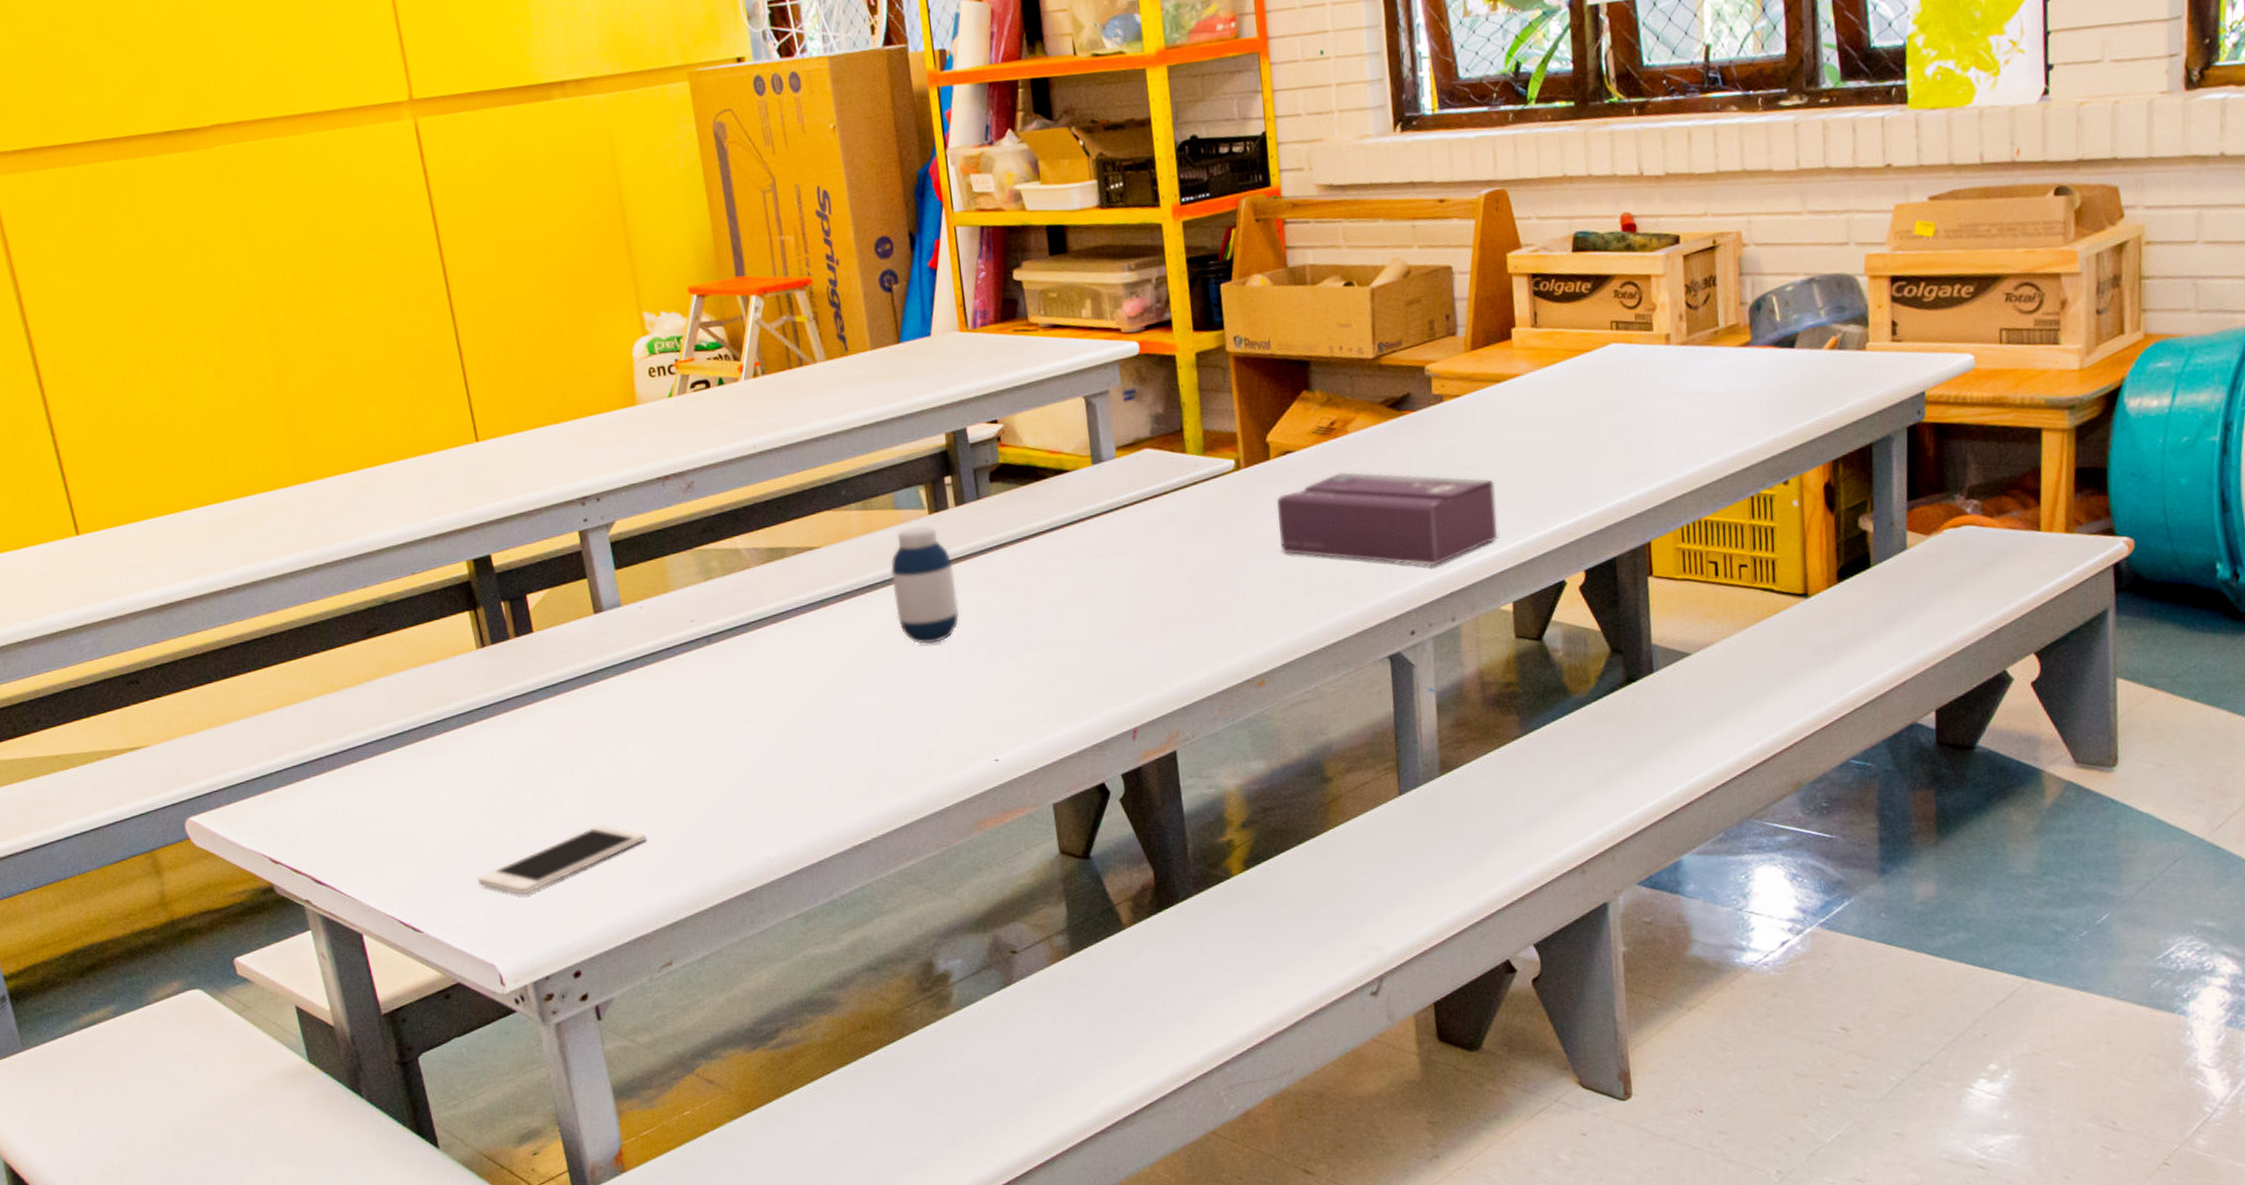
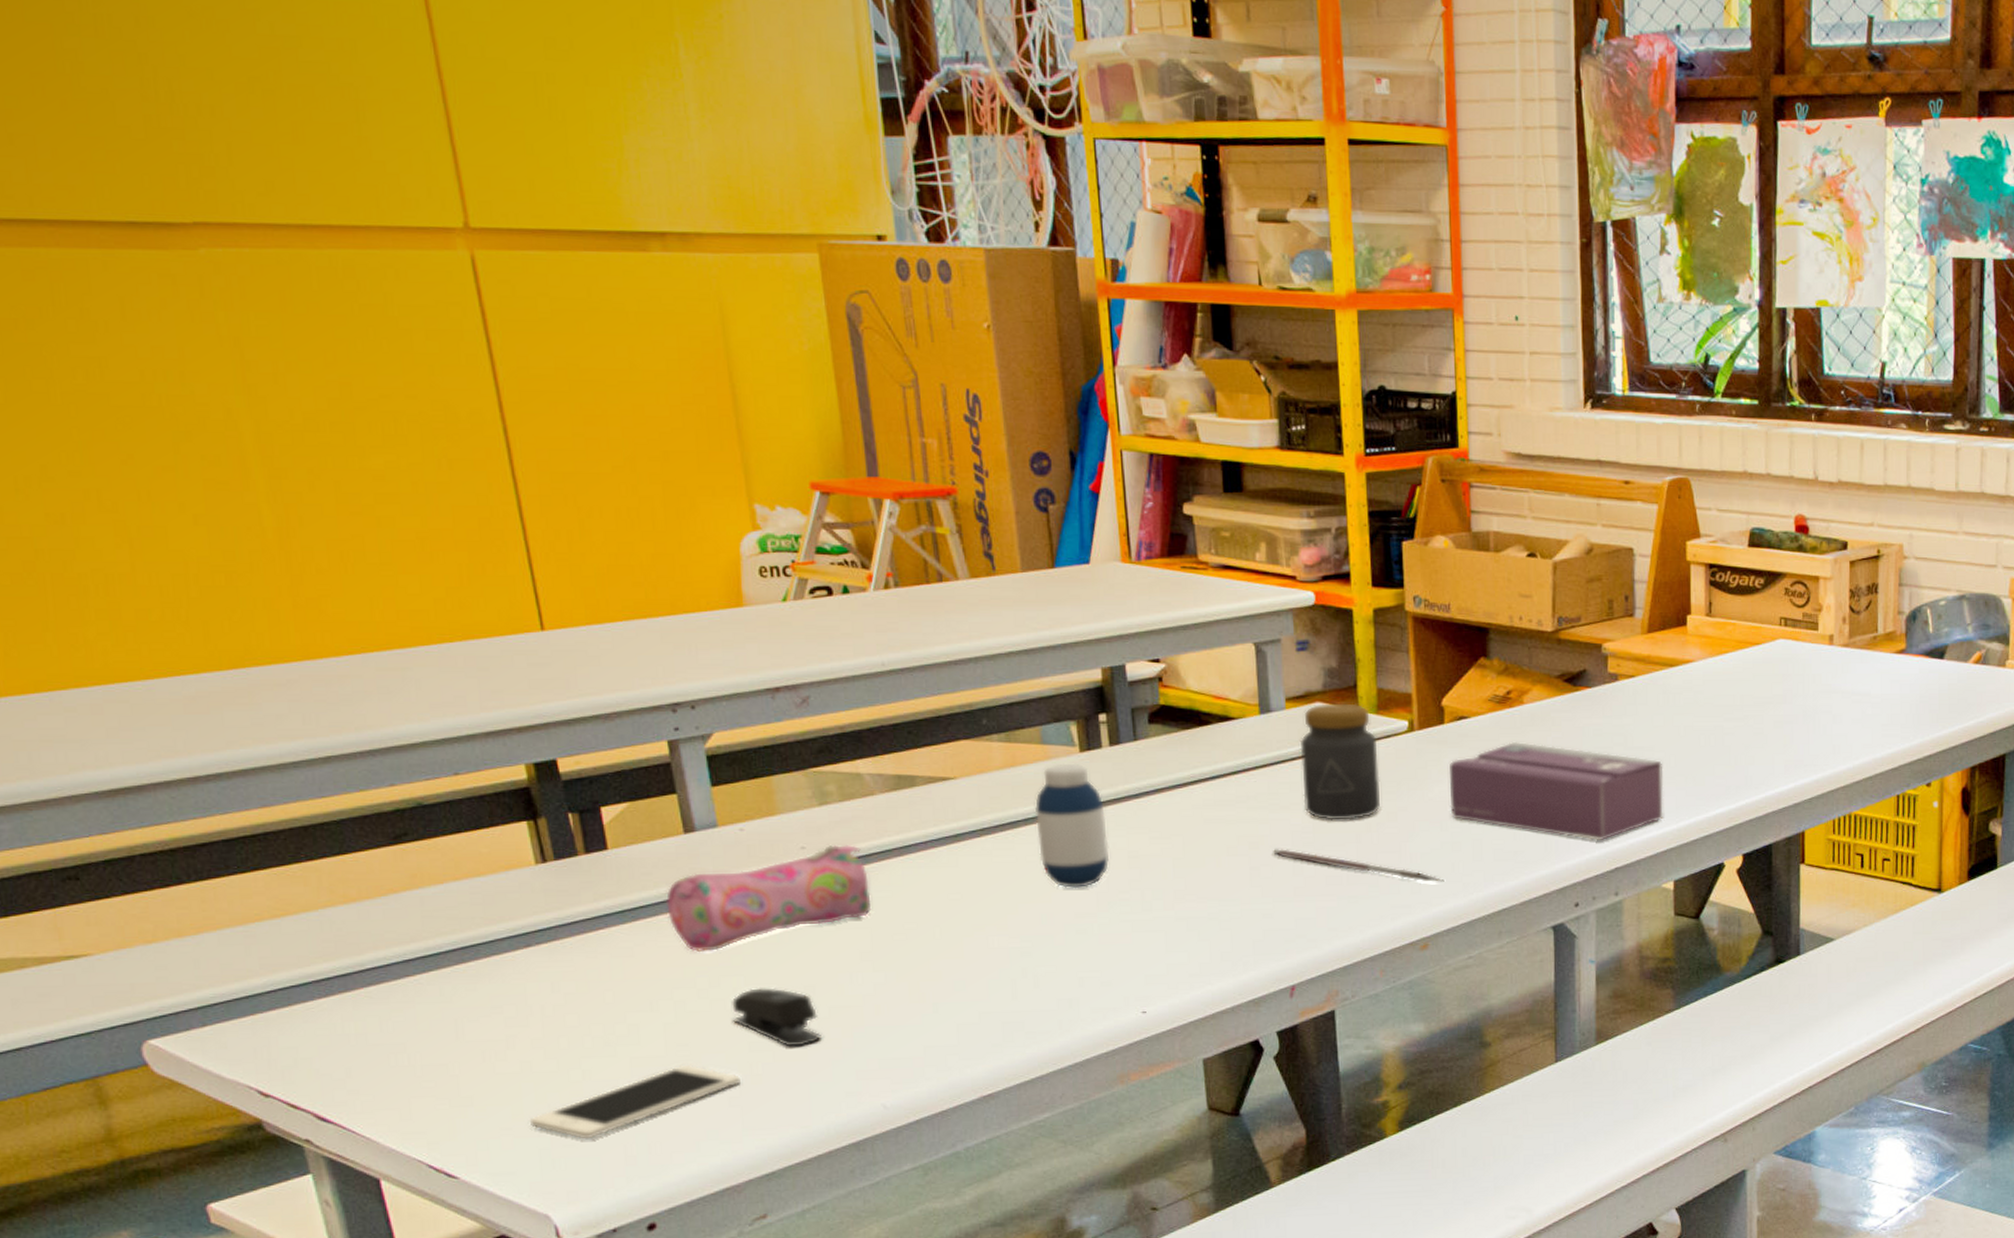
pencil case: none [581,615,752,721] -> present [666,845,872,952]
stapler: none [637,751,713,805] -> present [732,988,821,1047]
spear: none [1110,593,1278,619] -> present [1273,848,1445,882]
jar: none [1131,446,1212,563] -> present [1299,703,1381,820]

